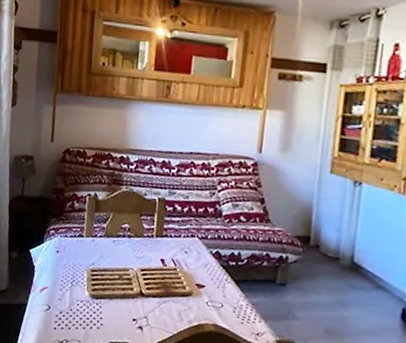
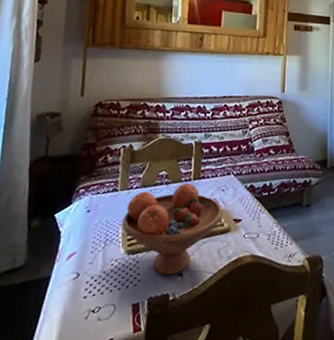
fruit bowl: none [87,239,185,327] -> present [122,183,223,275]

